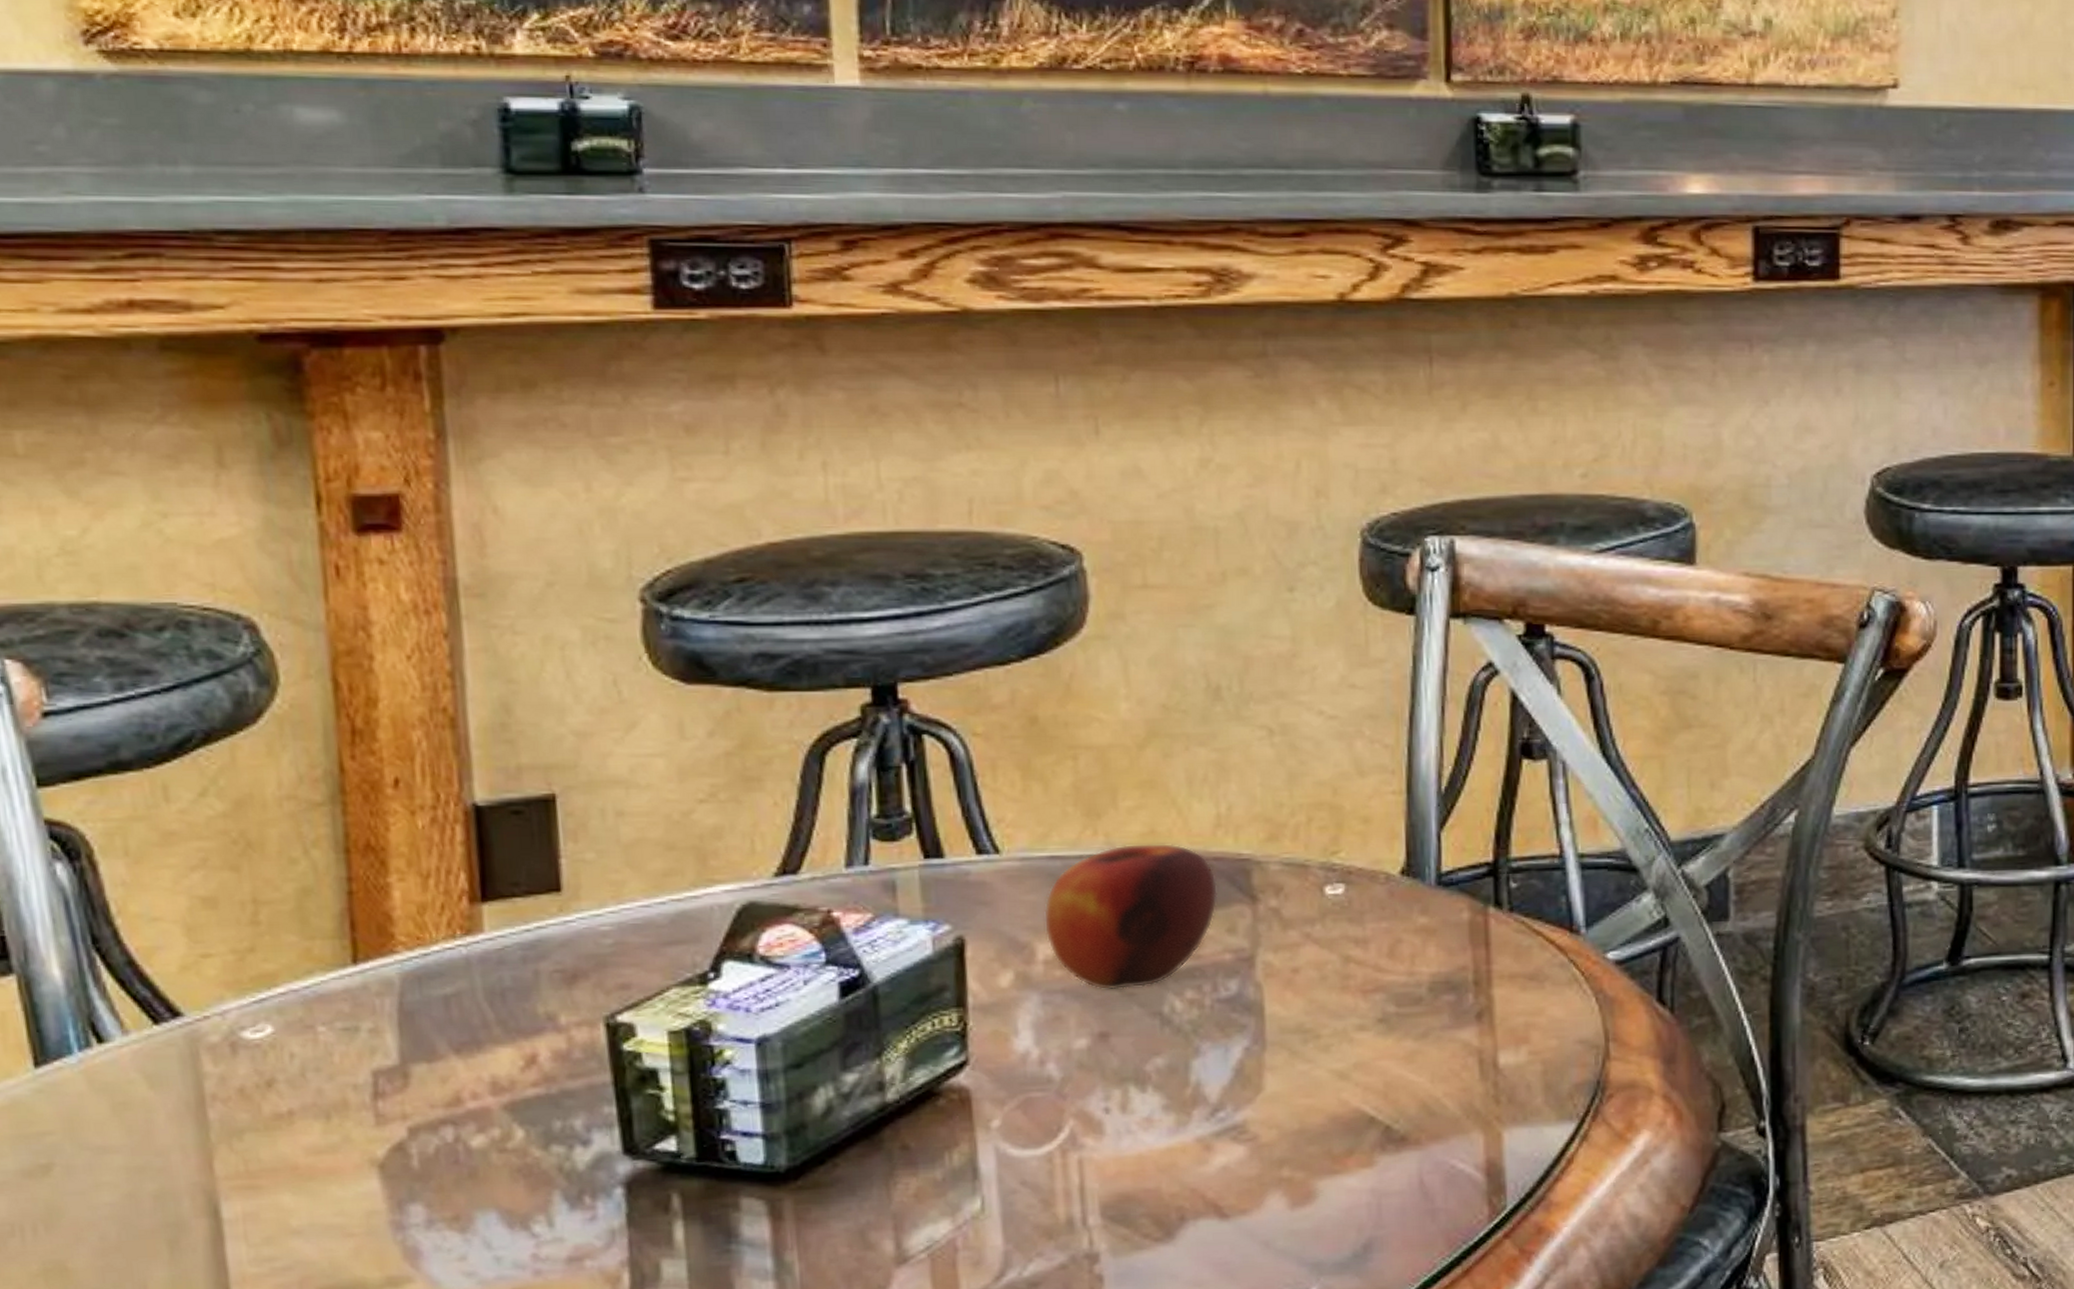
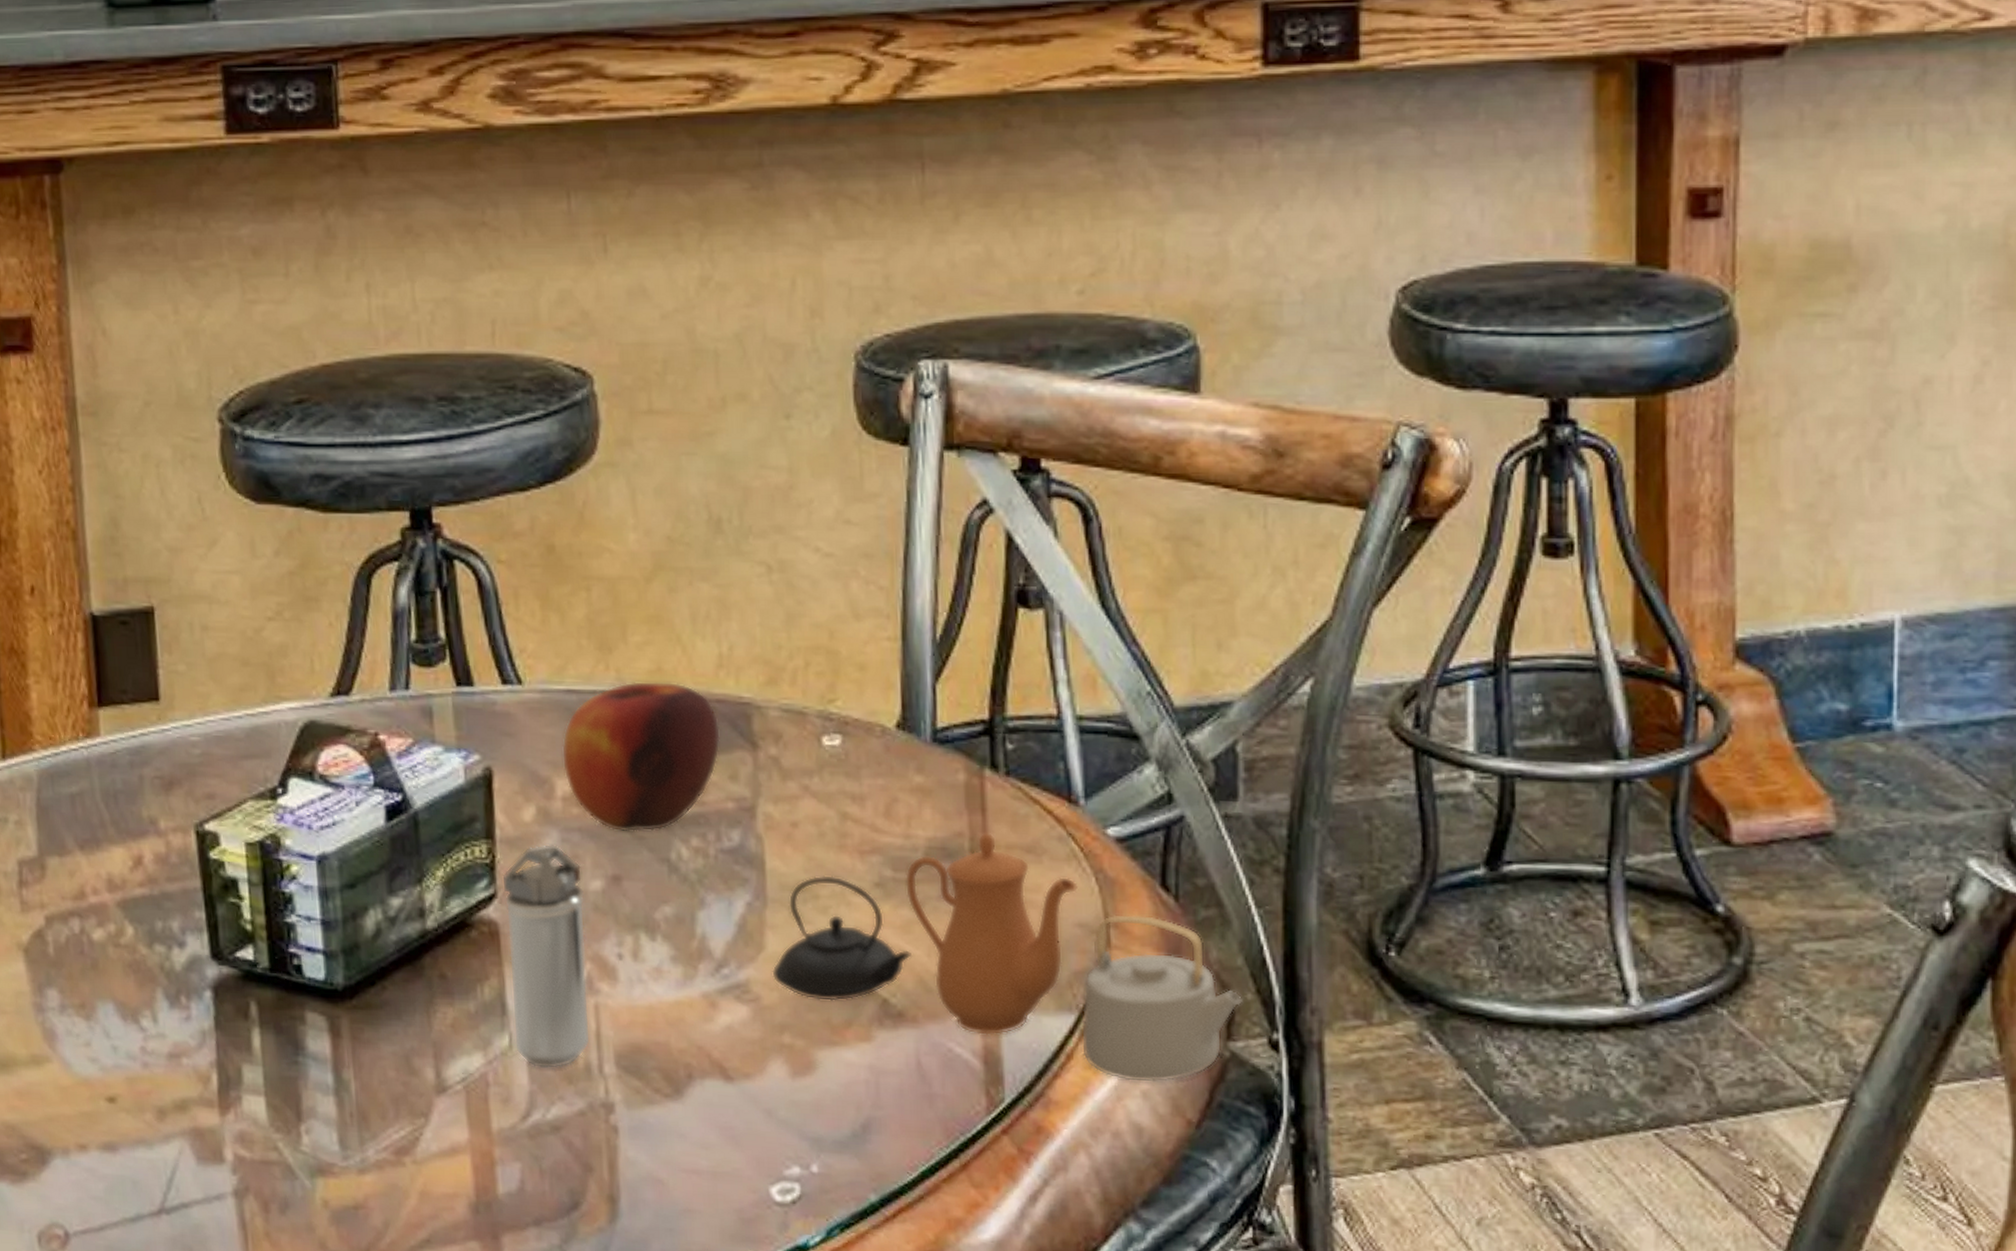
shaker: none [974,1007,1074,1228] -> present [501,843,591,1069]
teapot: none [1271,964,1732,1178] -> present [772,831,1242,1083]

